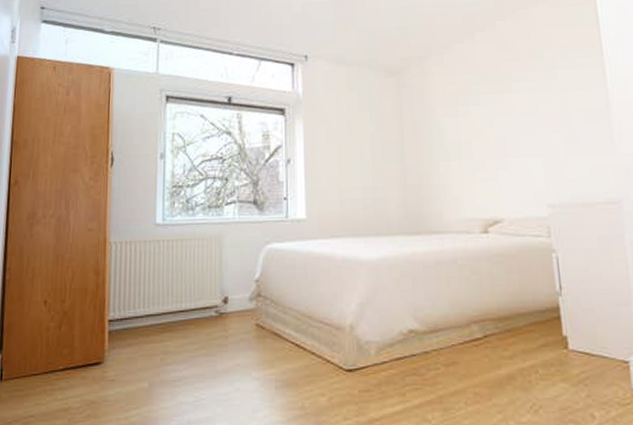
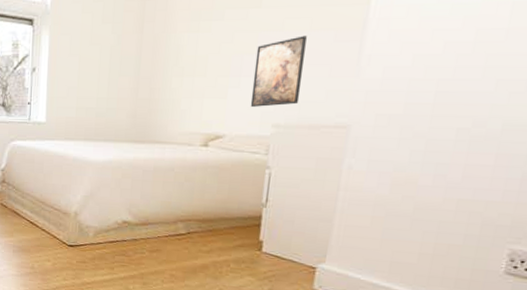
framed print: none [516,116,568,188] -> present [250,35,307,107]

